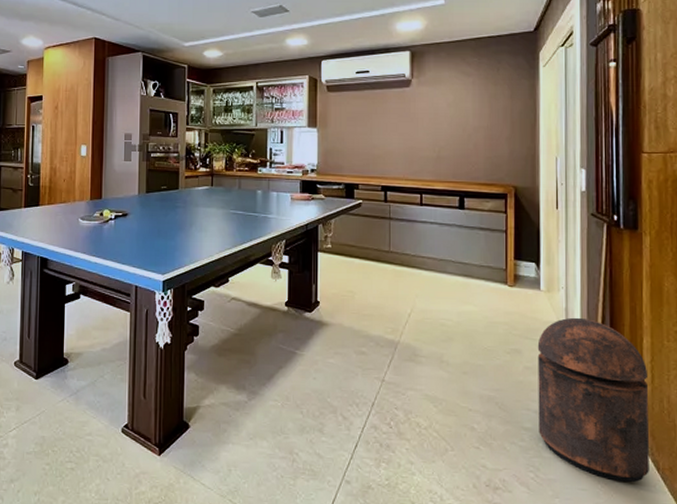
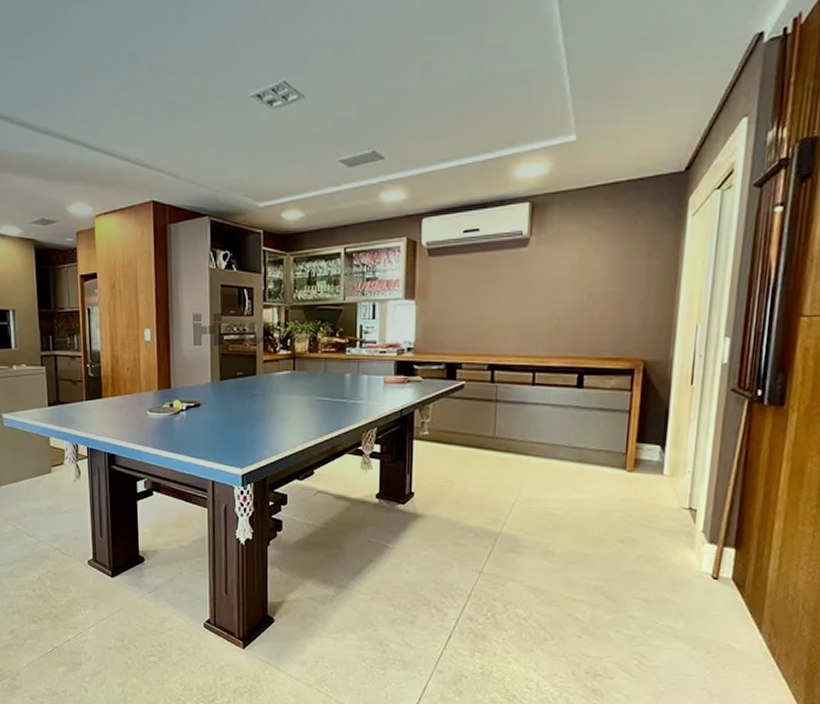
trash can: present [537,317,649,483] -> none [647,503,775,668]

